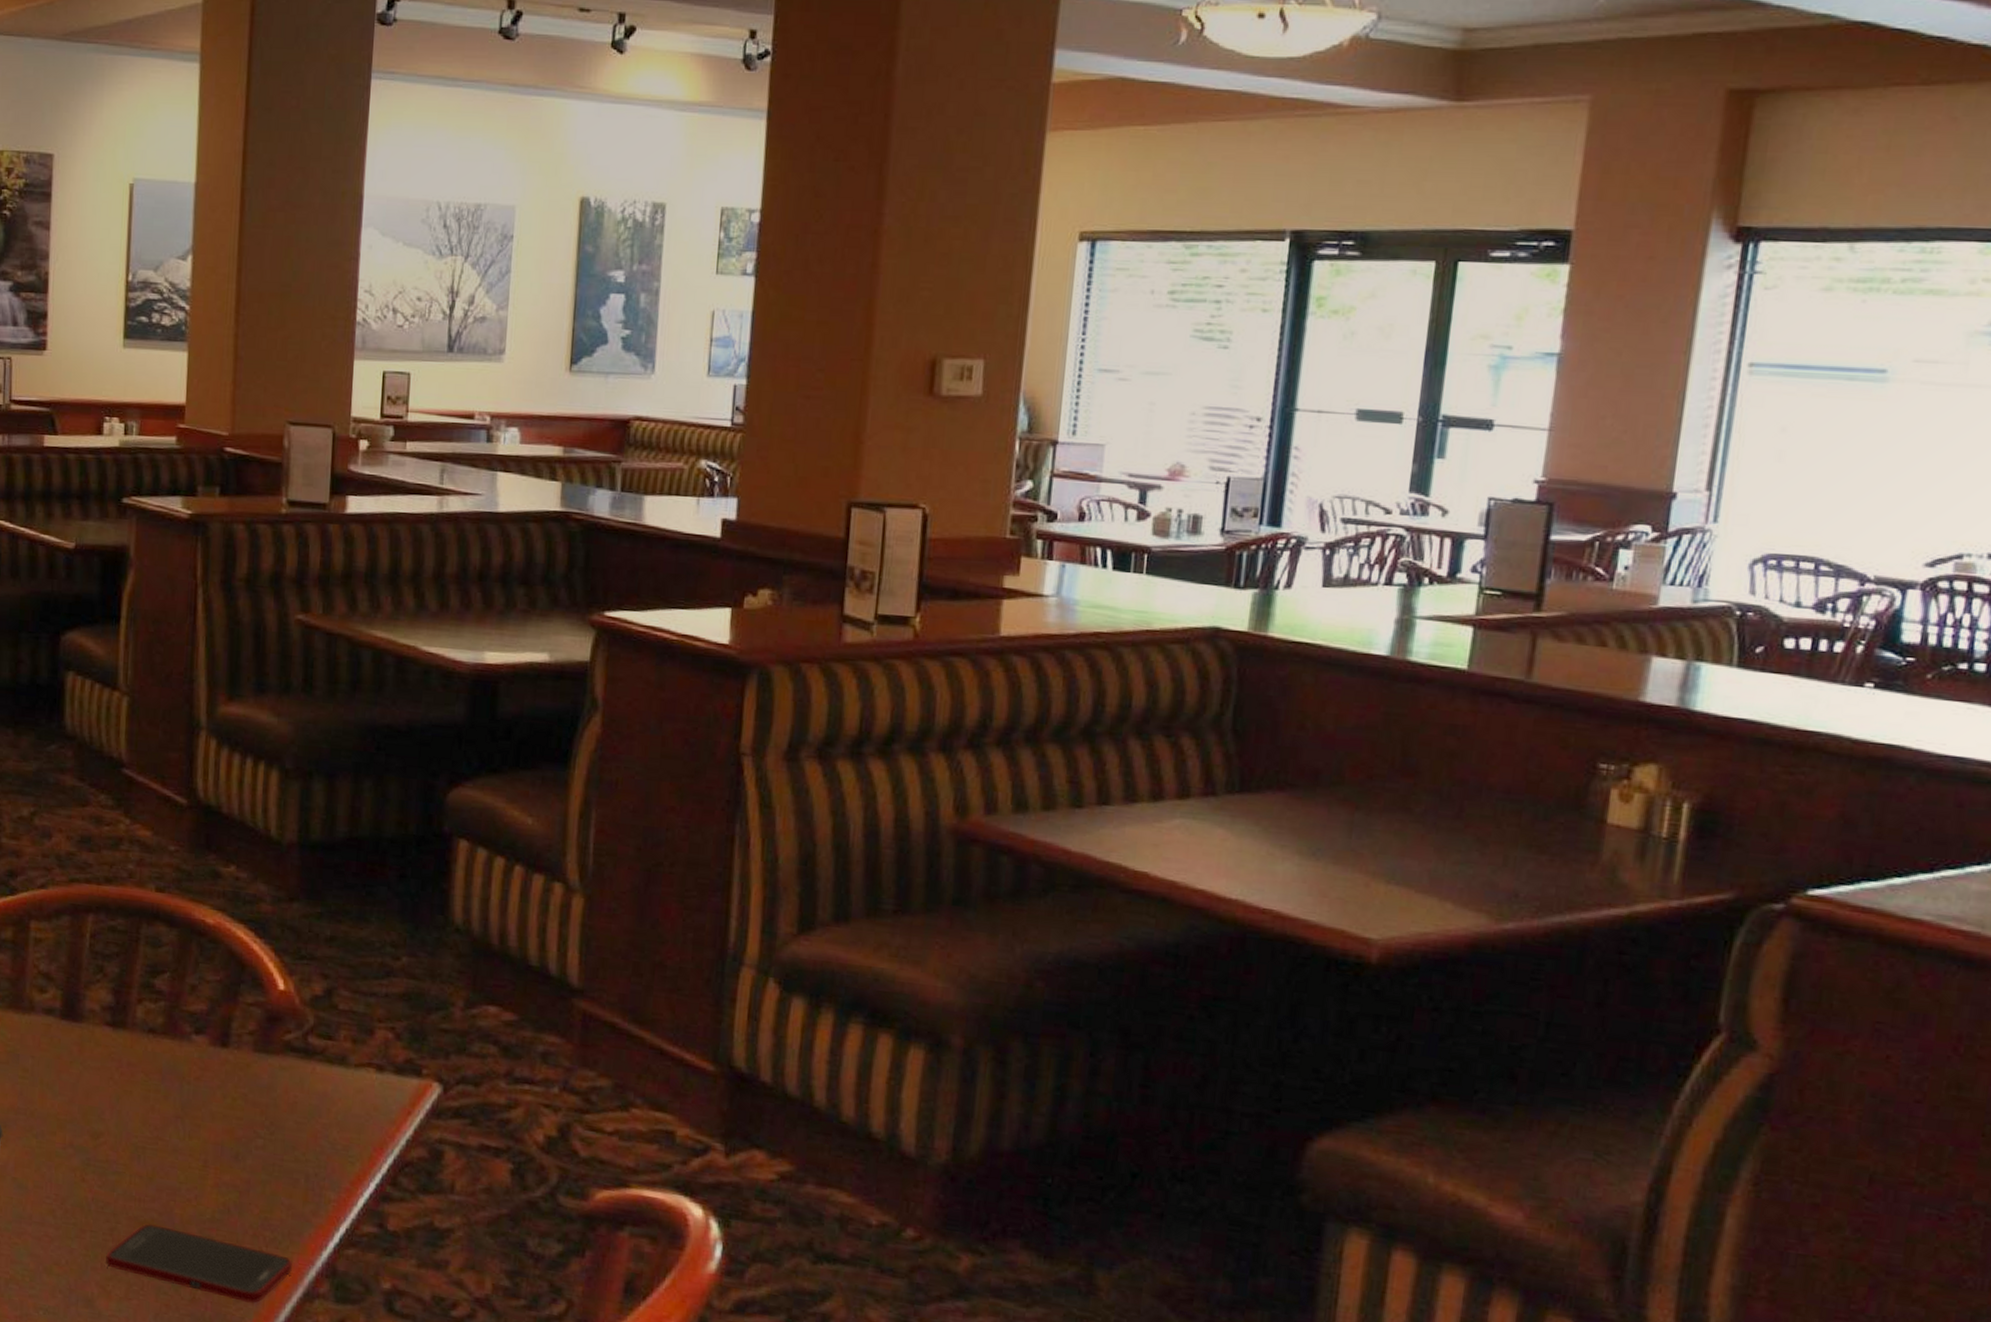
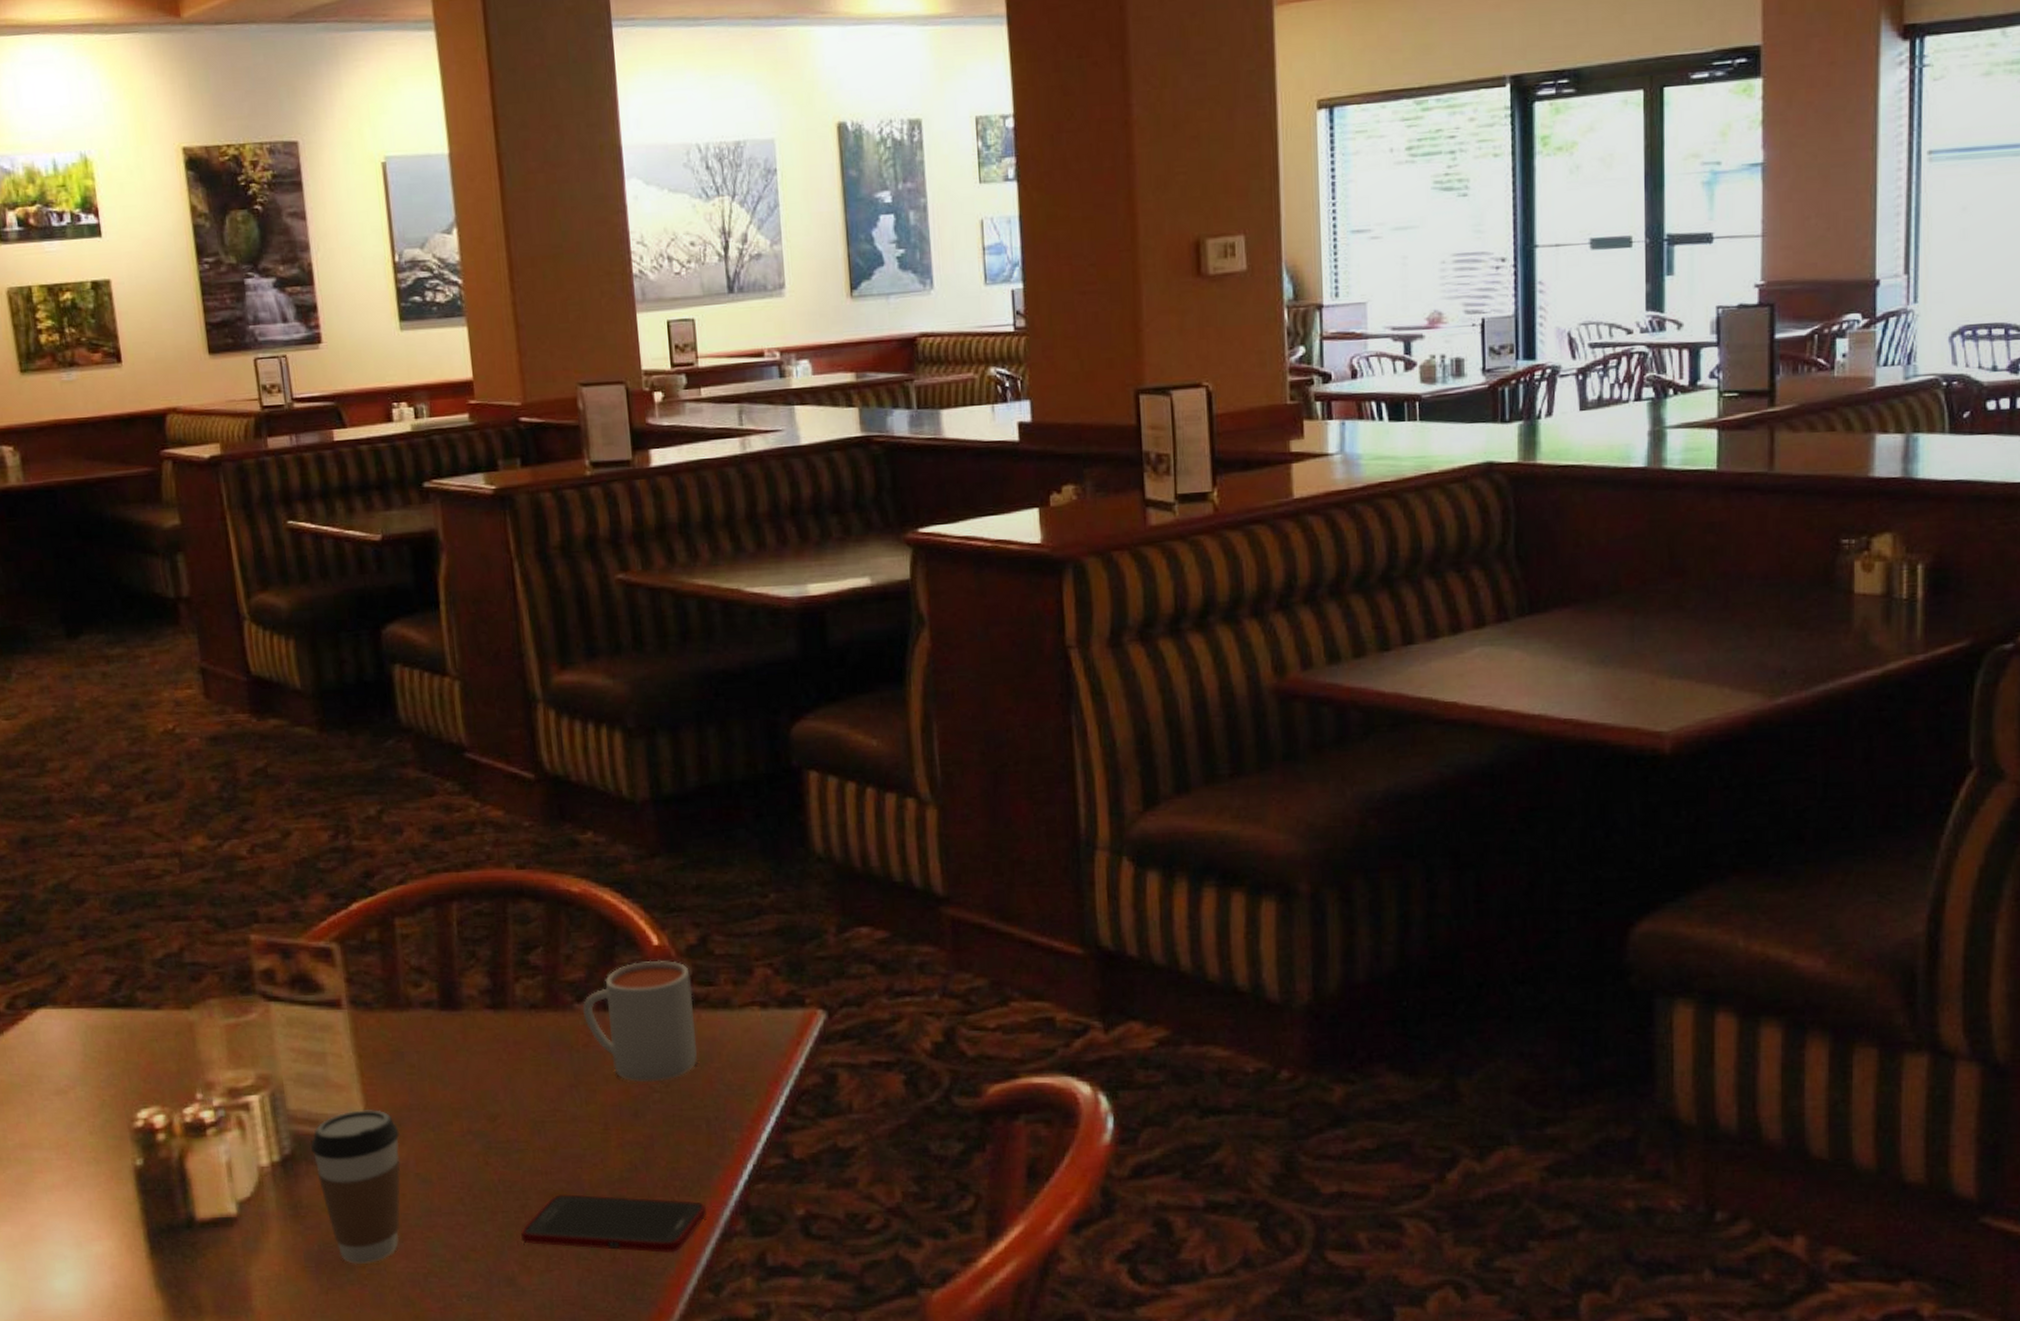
mug: none [200,1003,311,1129] -> present [583,960,698,1083]

